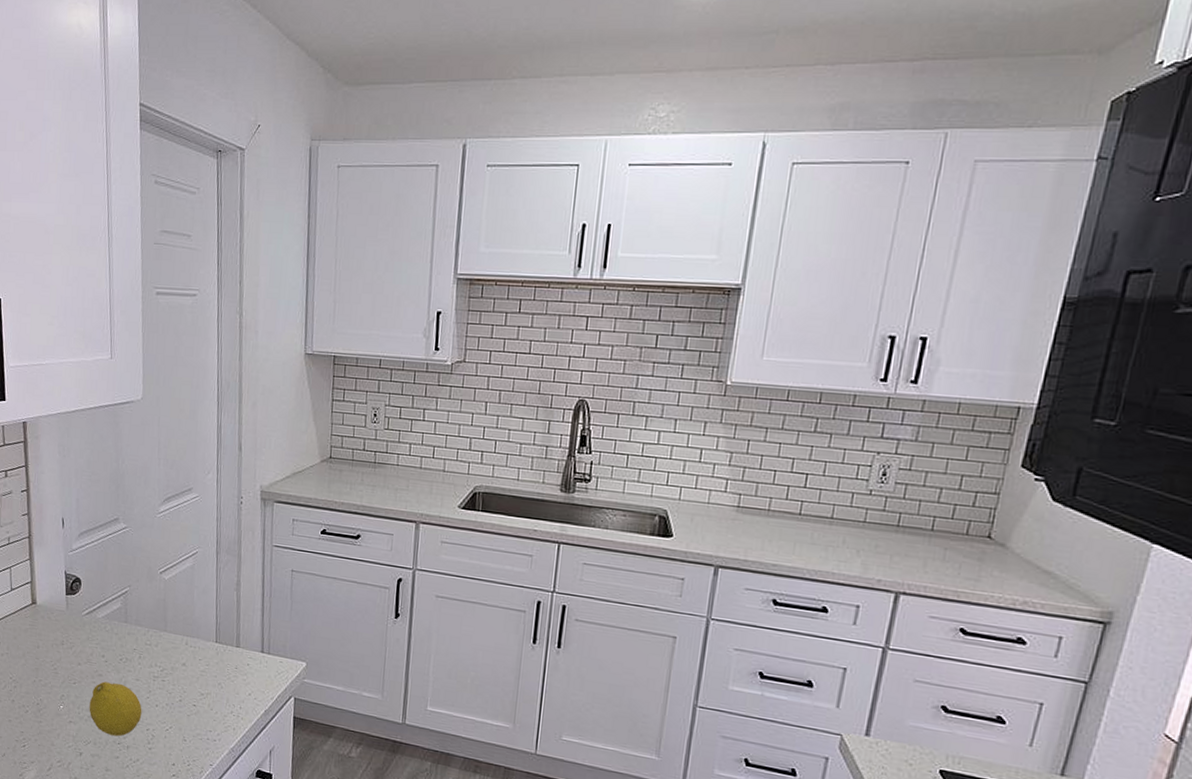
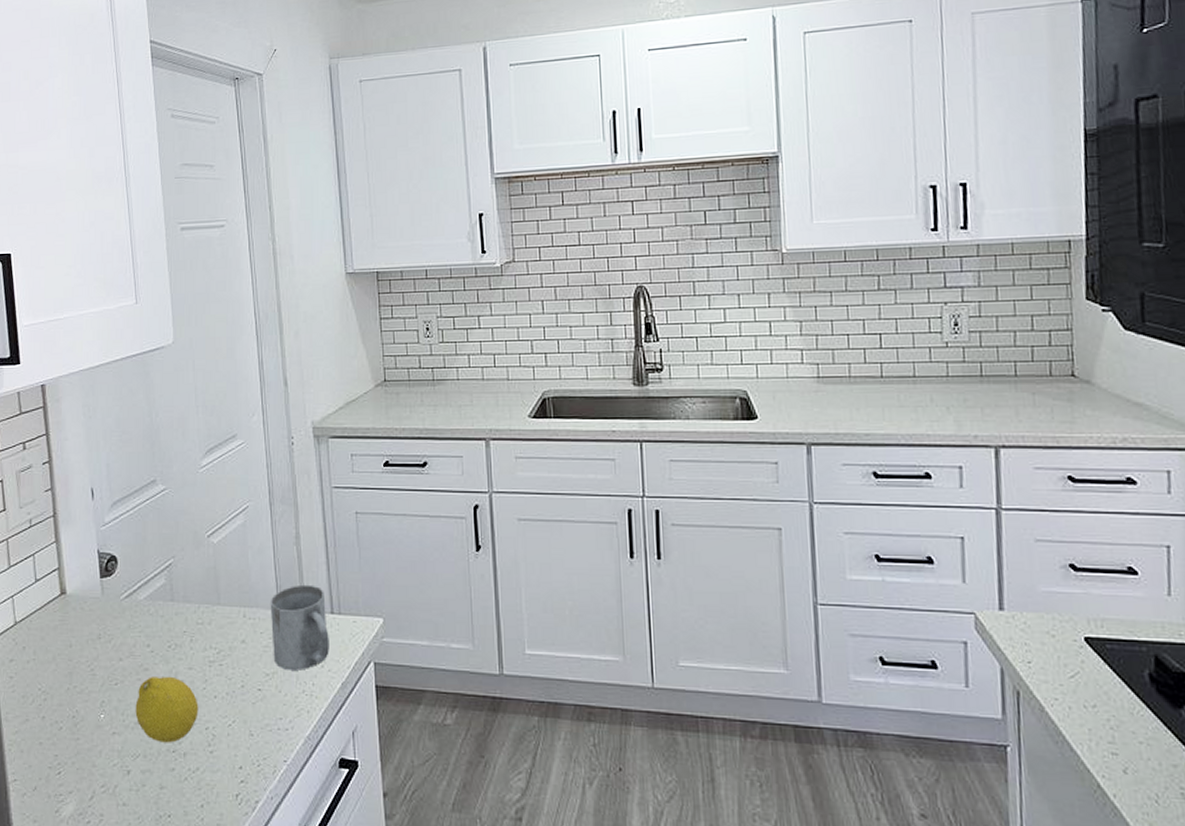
mug: none [208,624,258,695] -> present [270,584,329,670]

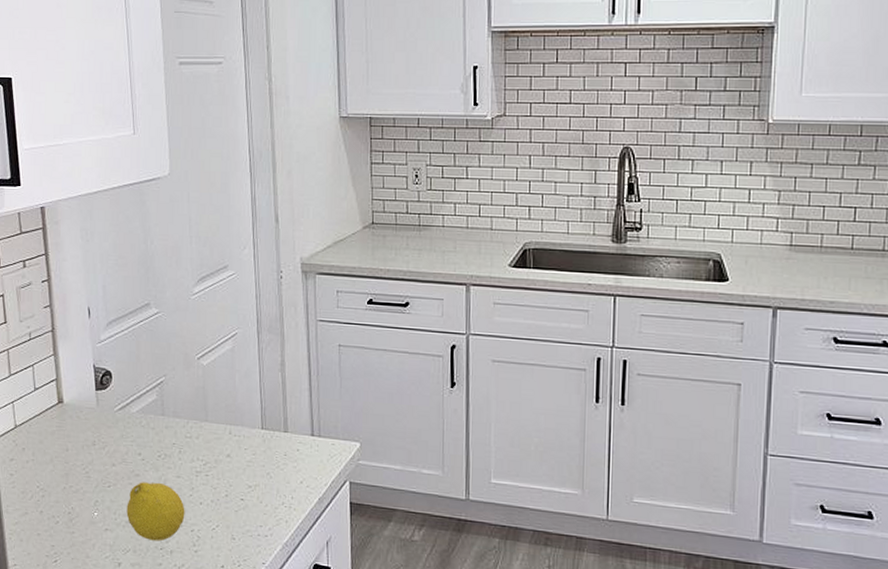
mug: present [270,584,329,670] -> none [254,407,309,485]

